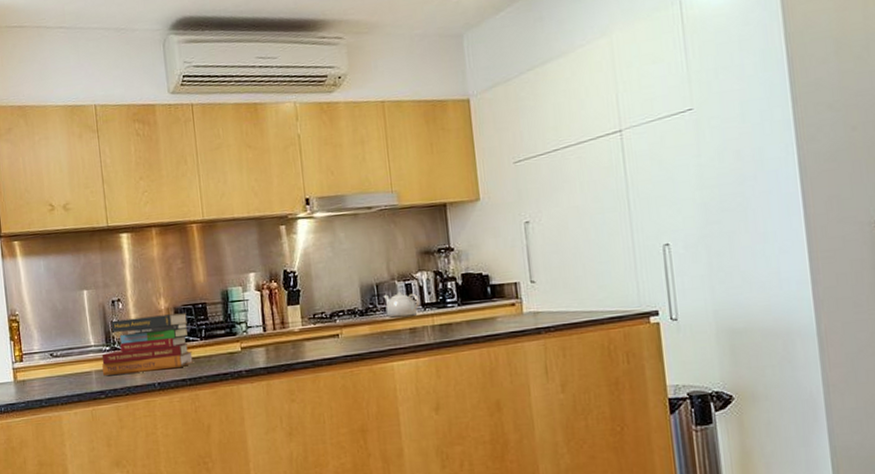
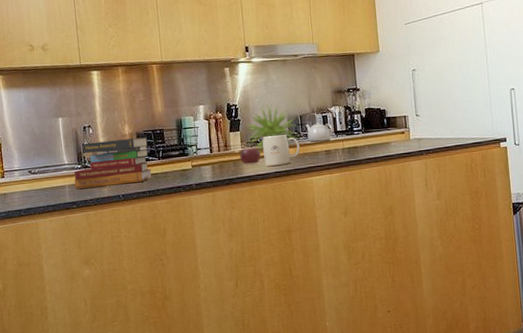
fruit: none [300,320,327,347] -> present [239,144,261,165]
plant: none [306,270,376,338] -> present [245,104,300,158]
mug: none [328,308,377,349] -> present [262,135,300,166]

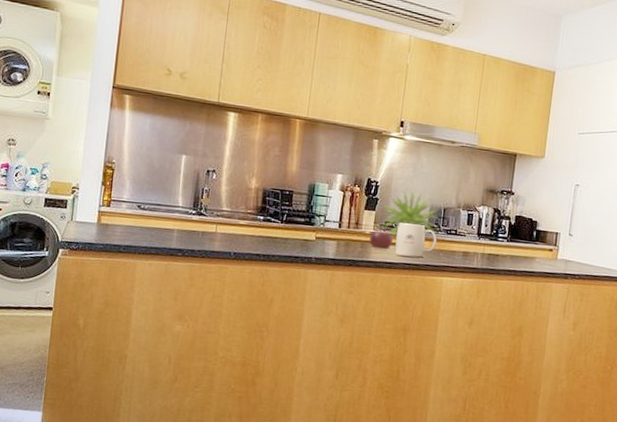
books: present [74,137,152,189] -> none [185,188,274,244]
teapot: present [305,122,333,142] -> none [447,218,477,242]

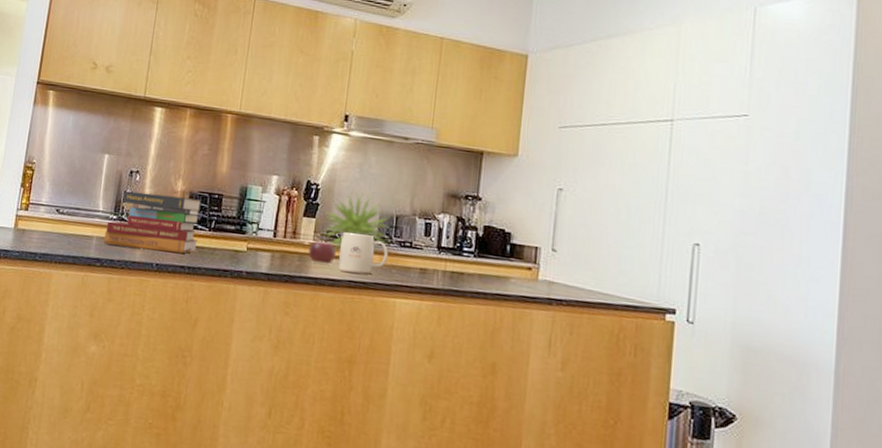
books: none [185,188,274,244] -> present [104,190,201,254]

